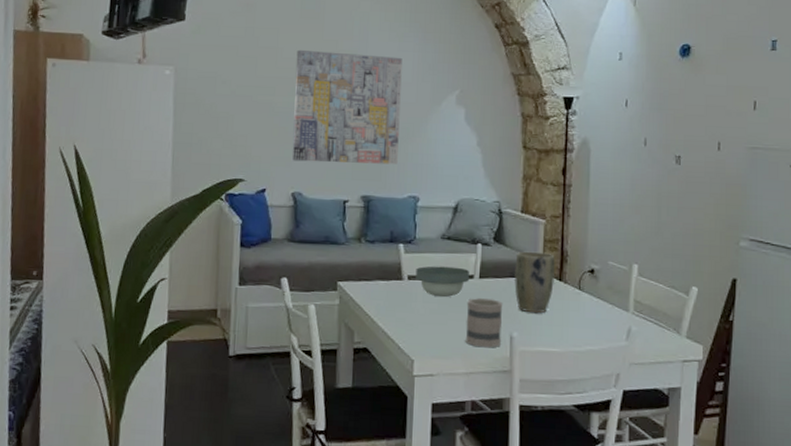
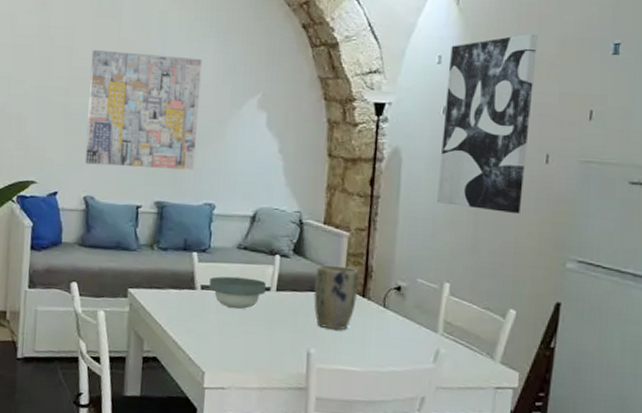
mug: present [465,298,503,348] -> none [259,311,301,364]
wall art: none [624,31,706,197] -> present [437,33,538,213]

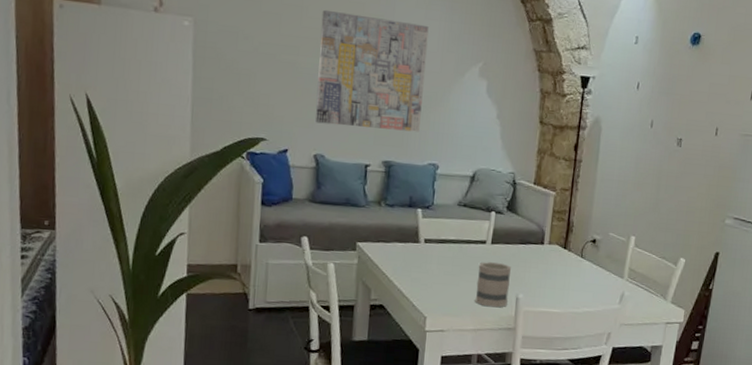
bowl: present [209,276,266,309] -> none [432,231,482,261]
mug: none [259,311,301,364] -> present [475,262,512,308]
plant pot: present [313,264,359,330] -> none [523,220,562,278]
wall art: present [437,33,538,213] -> none [628,21,716,178]

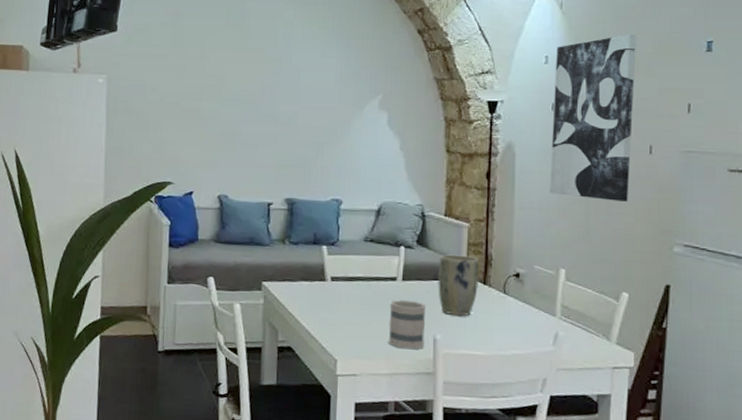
wall art: present [315,9,429,132] -> none [218,57,326,168]
plant pot: none [523,220,562,278] -> present [438,254,480,316]
wall art: none [628,21,716,178] -> present [550,33,636,201]

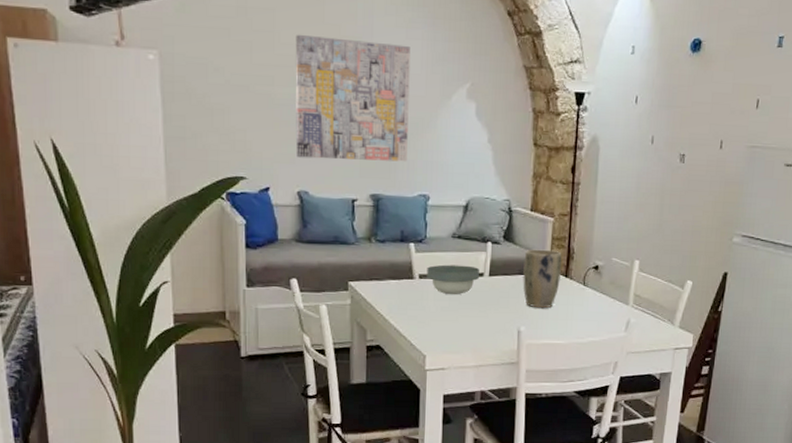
wall art: none [218,57,326,168] -> present [295,34,411,162]
bowl: none [339,267,392,299] -> present [427,264,479,295]
mug: present [388,300,427,350] -> none [475,295,512,342]
wall art: present [550,33,636,201] -> none [629,25,717,195]

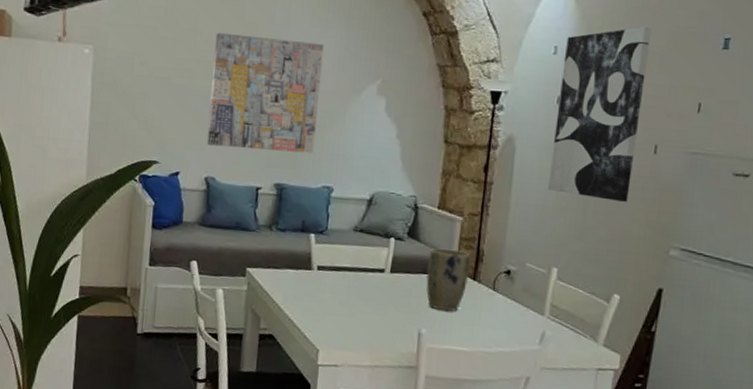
bowl: present [427,264,479,295] -> none [325,257,380,290]
wall art: none [629,25,717,195] -> present [548,26,651,202]

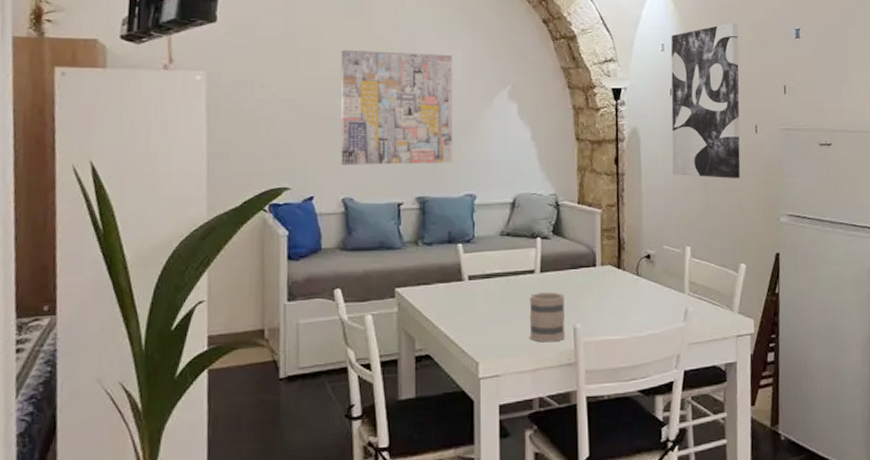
mug: none [372,292,414,343] -> present [529,292,565,343]
plant pot: present [425,248,470,311] -> none [575,241,614,303]

